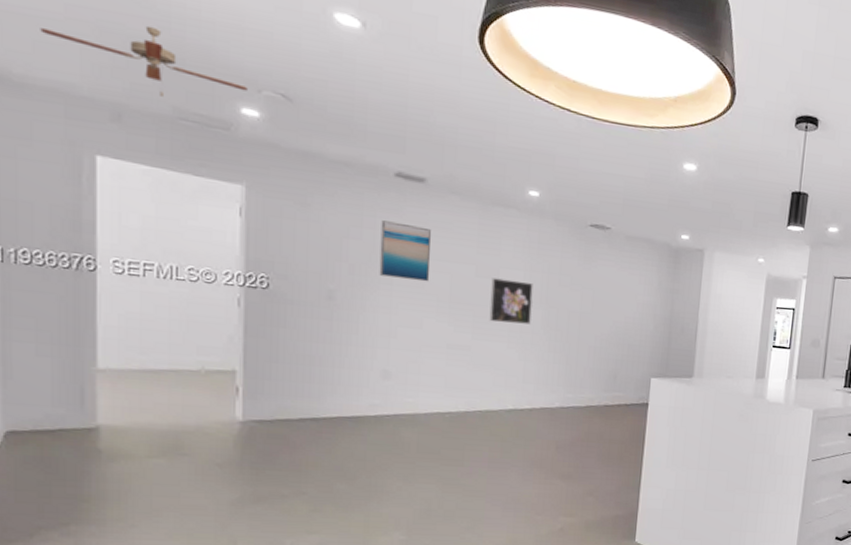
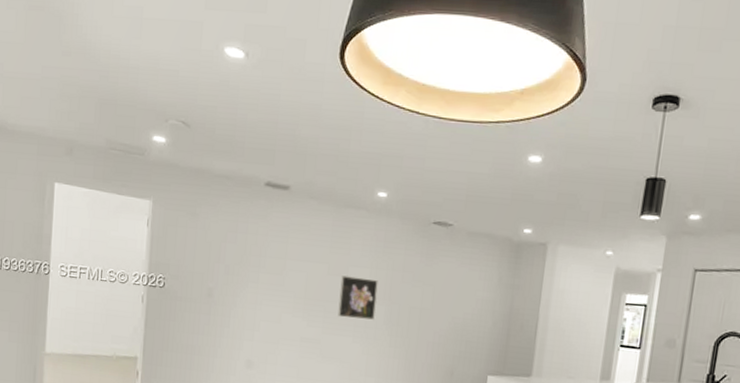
ceiling fan: present [40,25,247,97] -> none [26,76,158,132]
wall art: present [379,220,432,282] -> none [248,225,293,280]

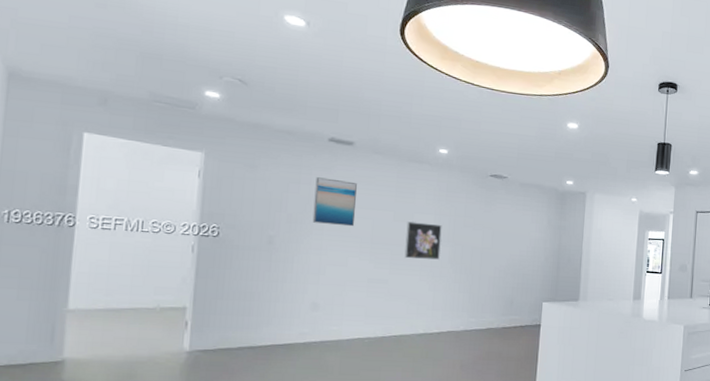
wall art: none [248,225,293,280] -> present [312,177,358,227]

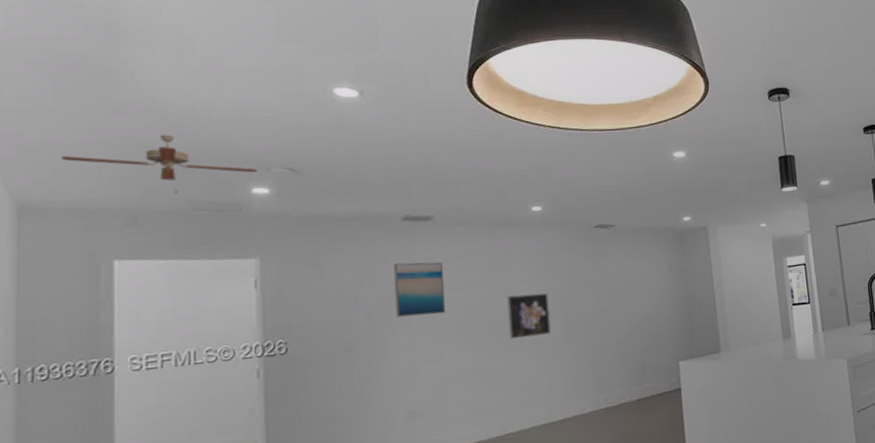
ceiling fan: none [48,30,211,84] -> present [61,134,257,194]

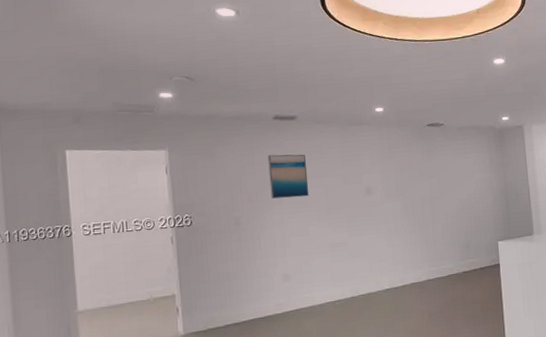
ceiling fan: present [61,134,257,194] -> none [23,49,162,98]
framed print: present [507,293,551,340] -> none [357,181,392,219]

